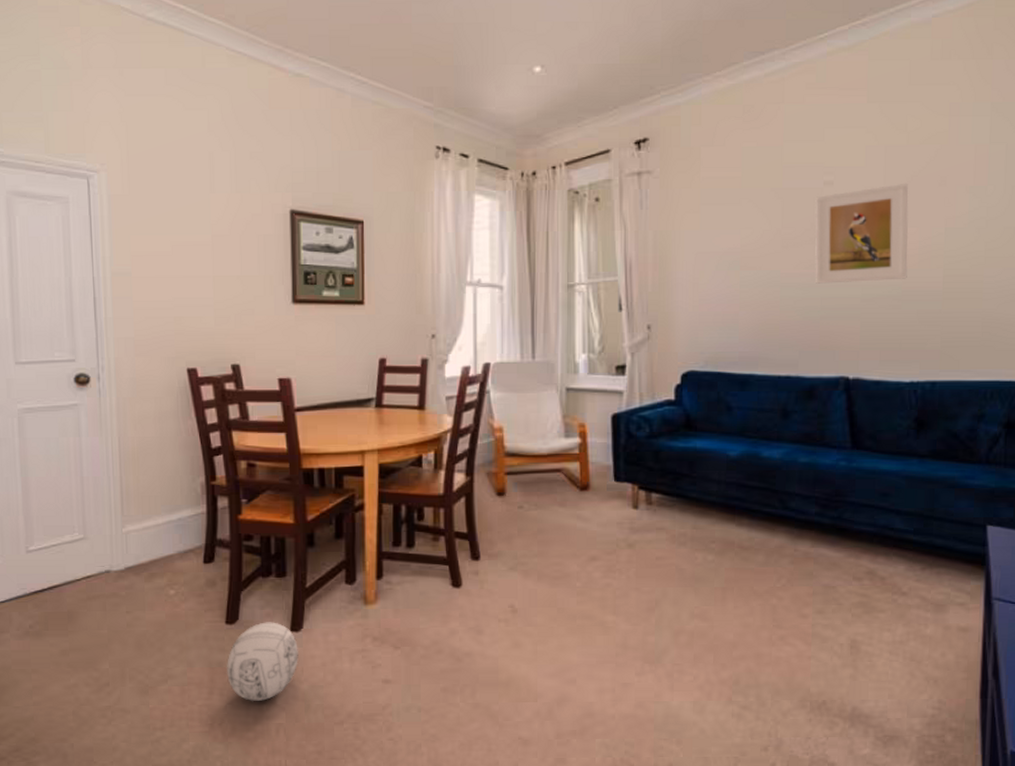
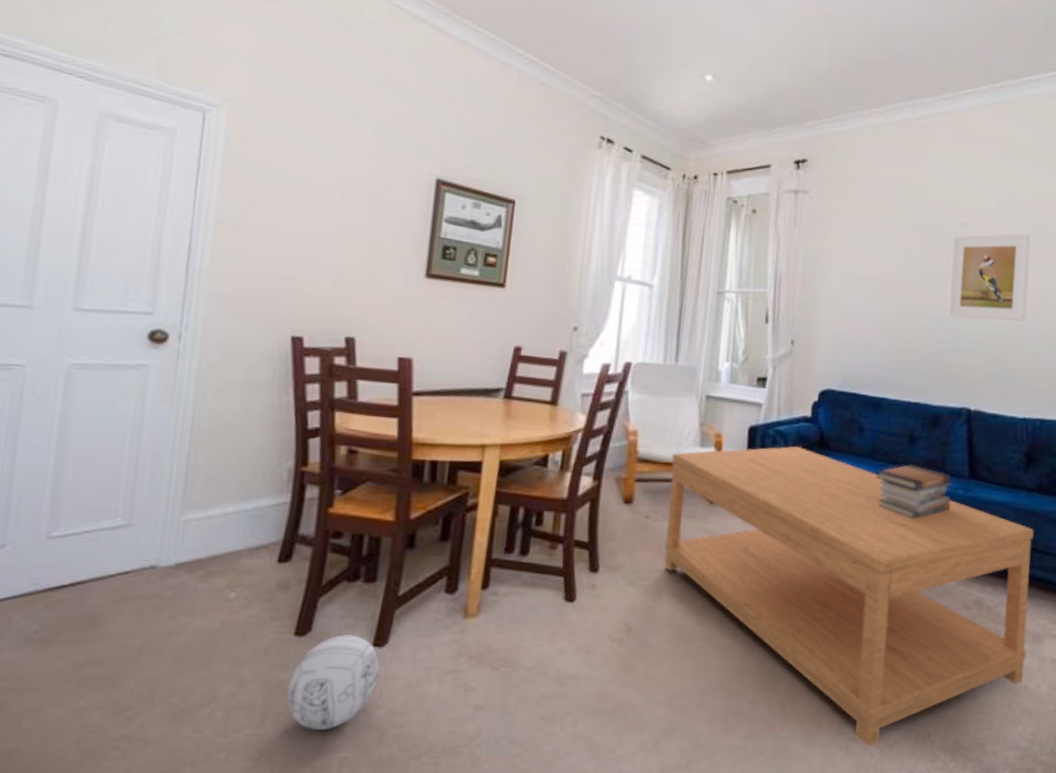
coffee table: none [538,429,931,713] -> present [664,446,1034,746]
book stack: none [749,439,834,493] -> present [876,464,953,519]

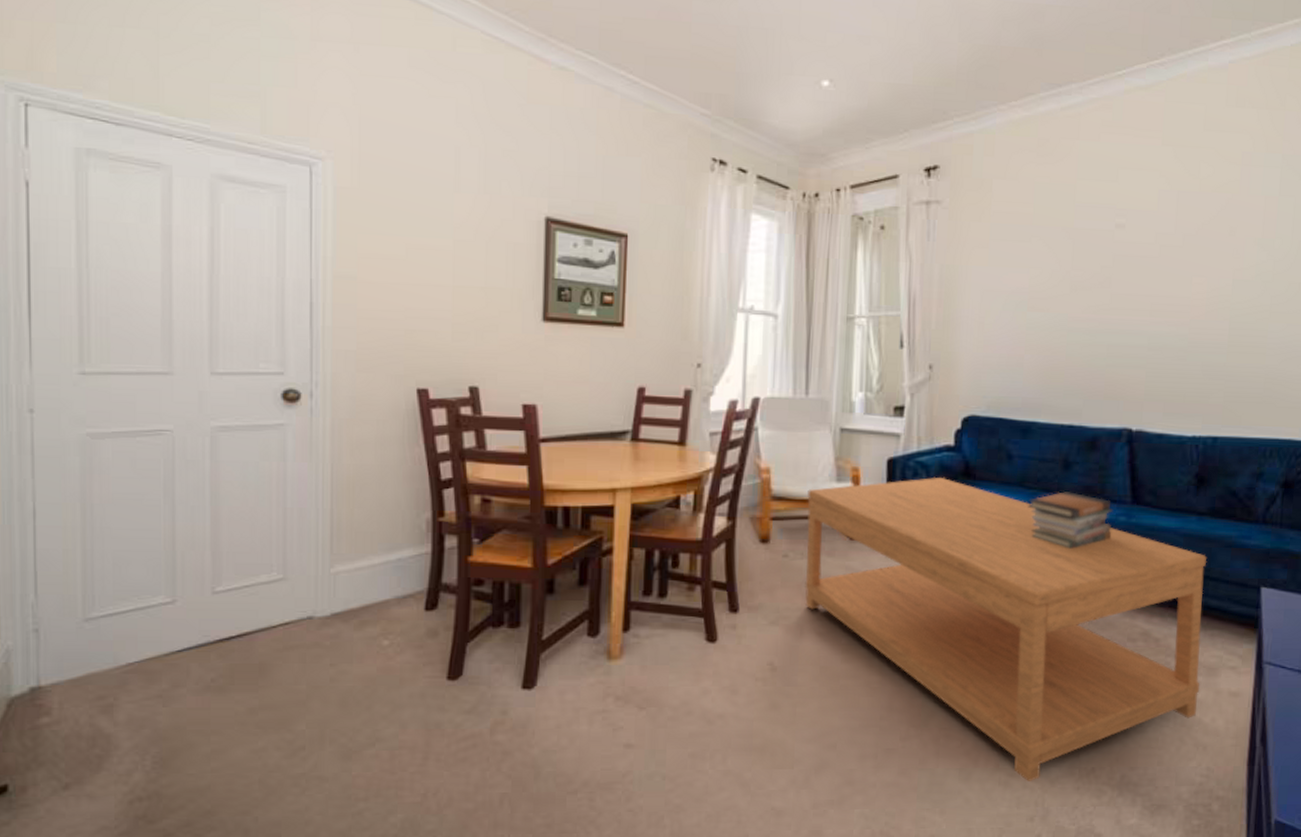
ball: present [287,635,380,730] -> none [446,678,531,768]
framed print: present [947,234,1031,321] -> none [1103,231,1198,331]

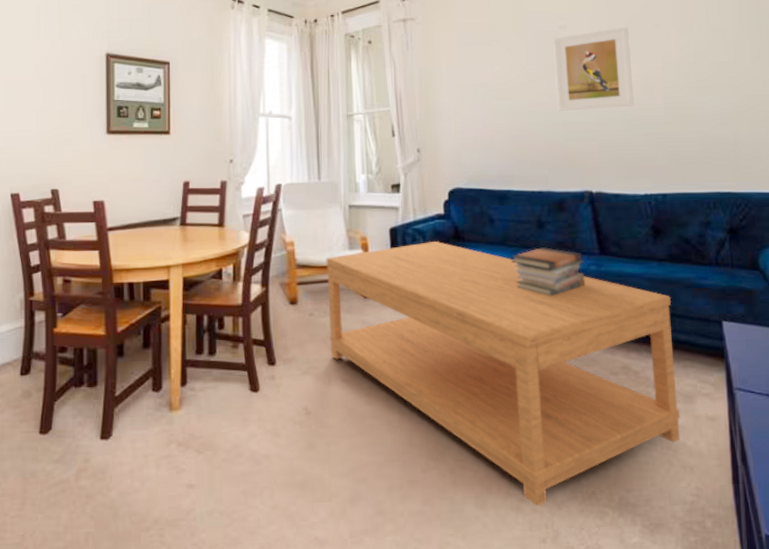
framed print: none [1103,231,1198,331] -> present [553,27,634,111]

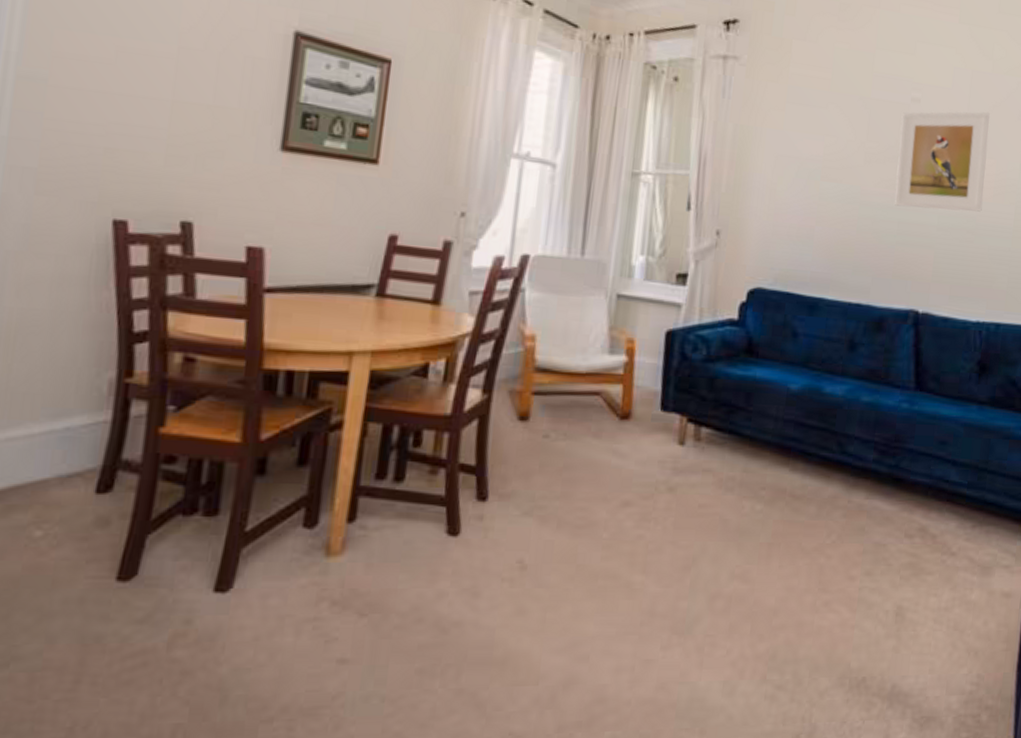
coffee table: present [326,241,680,506] -> none [565,353,986,694]
book stack: present [511,247,586,296] -> none [811,374,897,436]

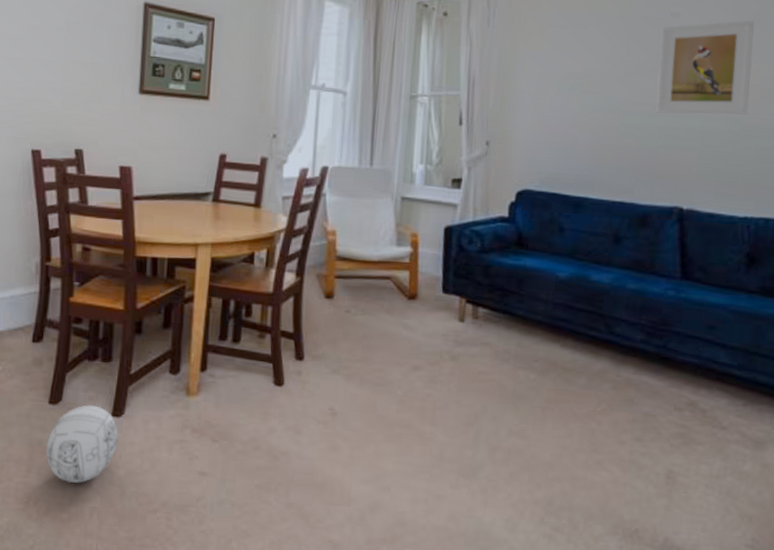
ball: none [107,578,223,692] -> present [46,405,119,483]

